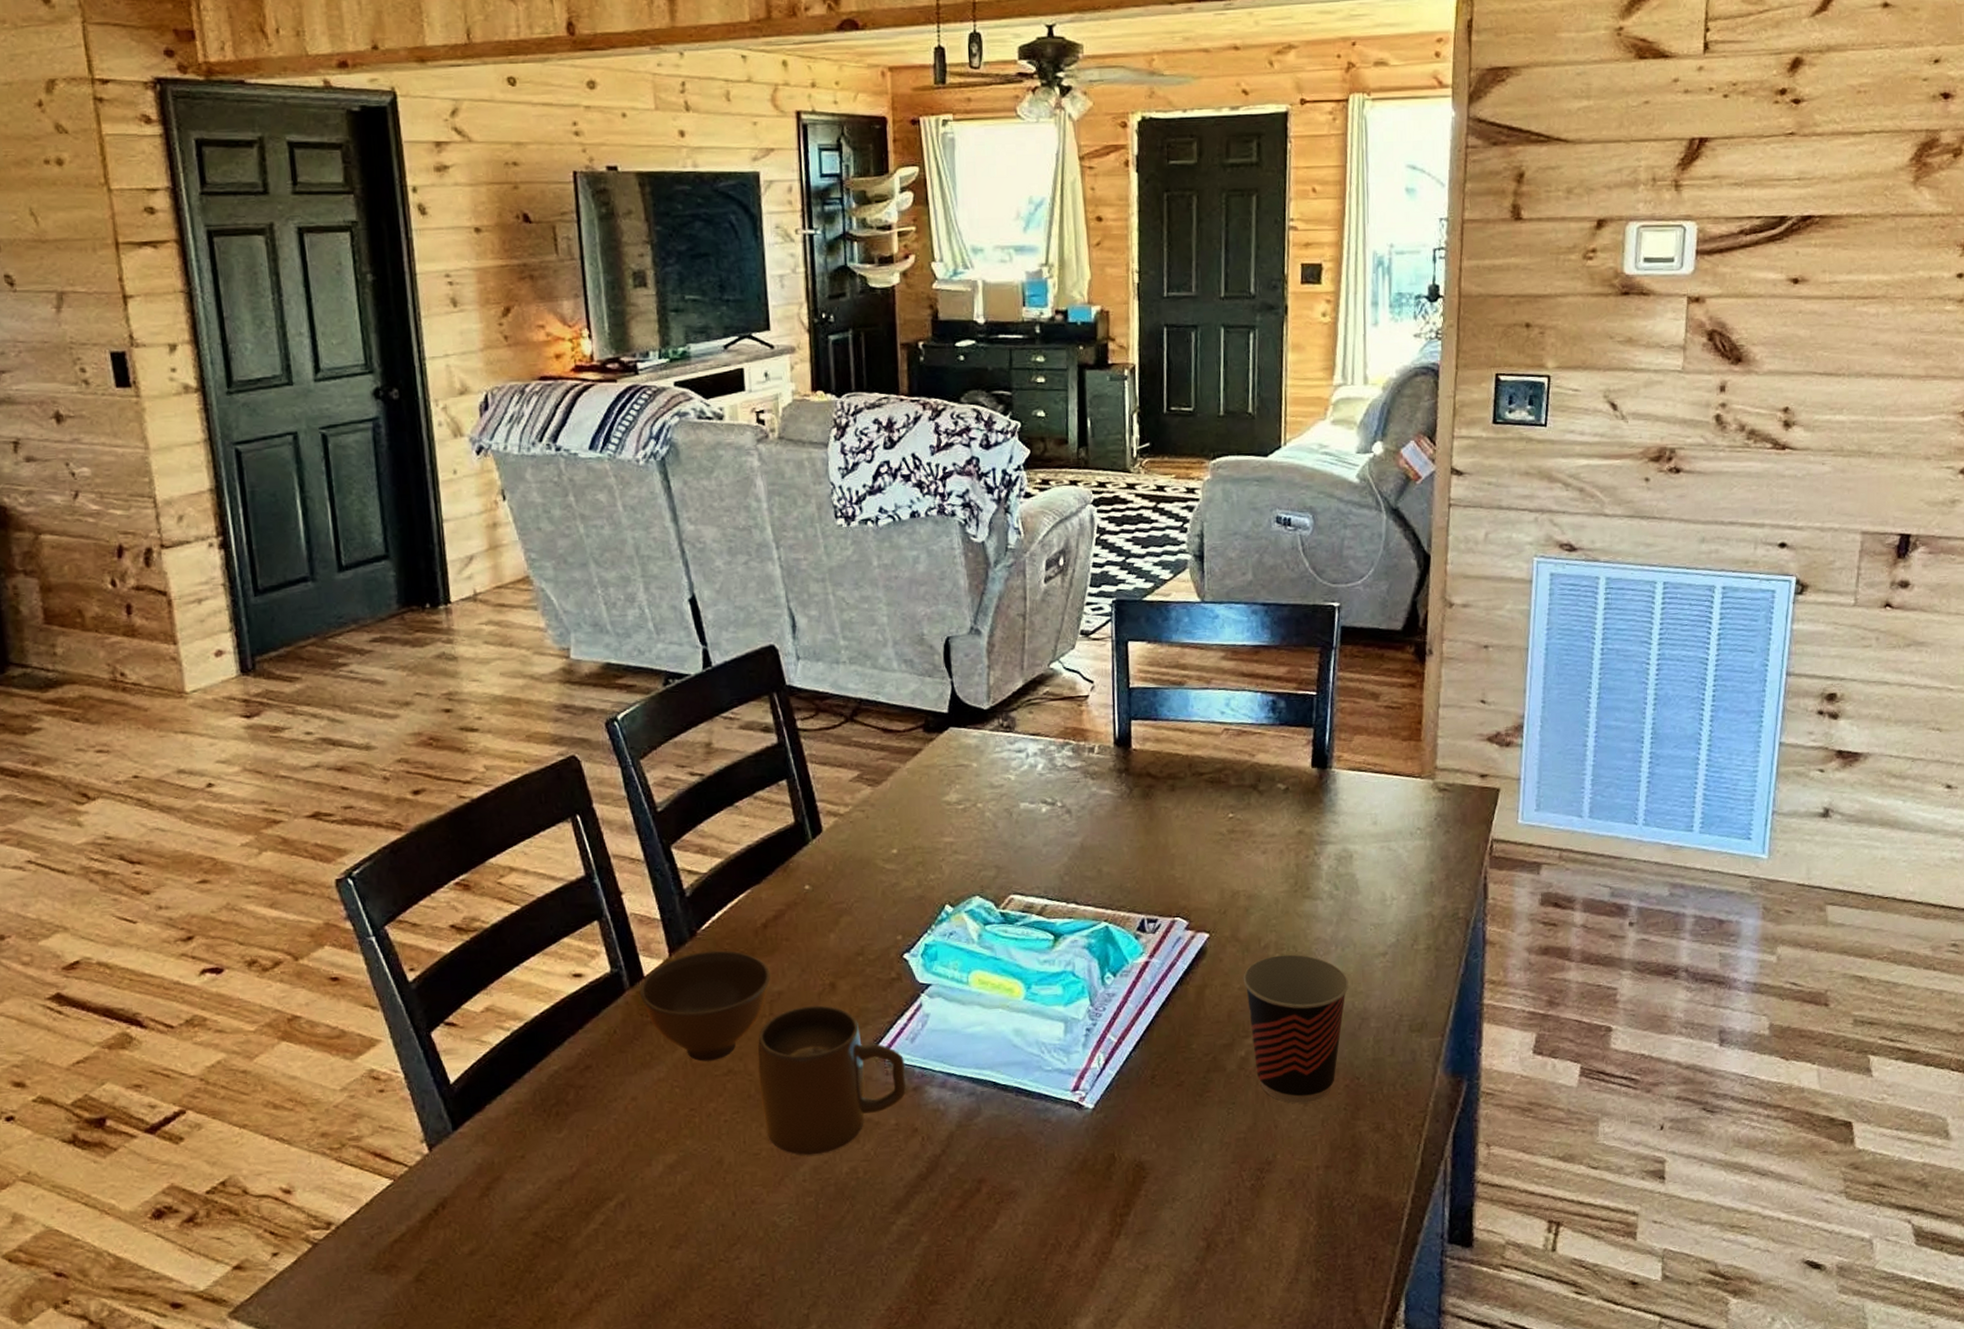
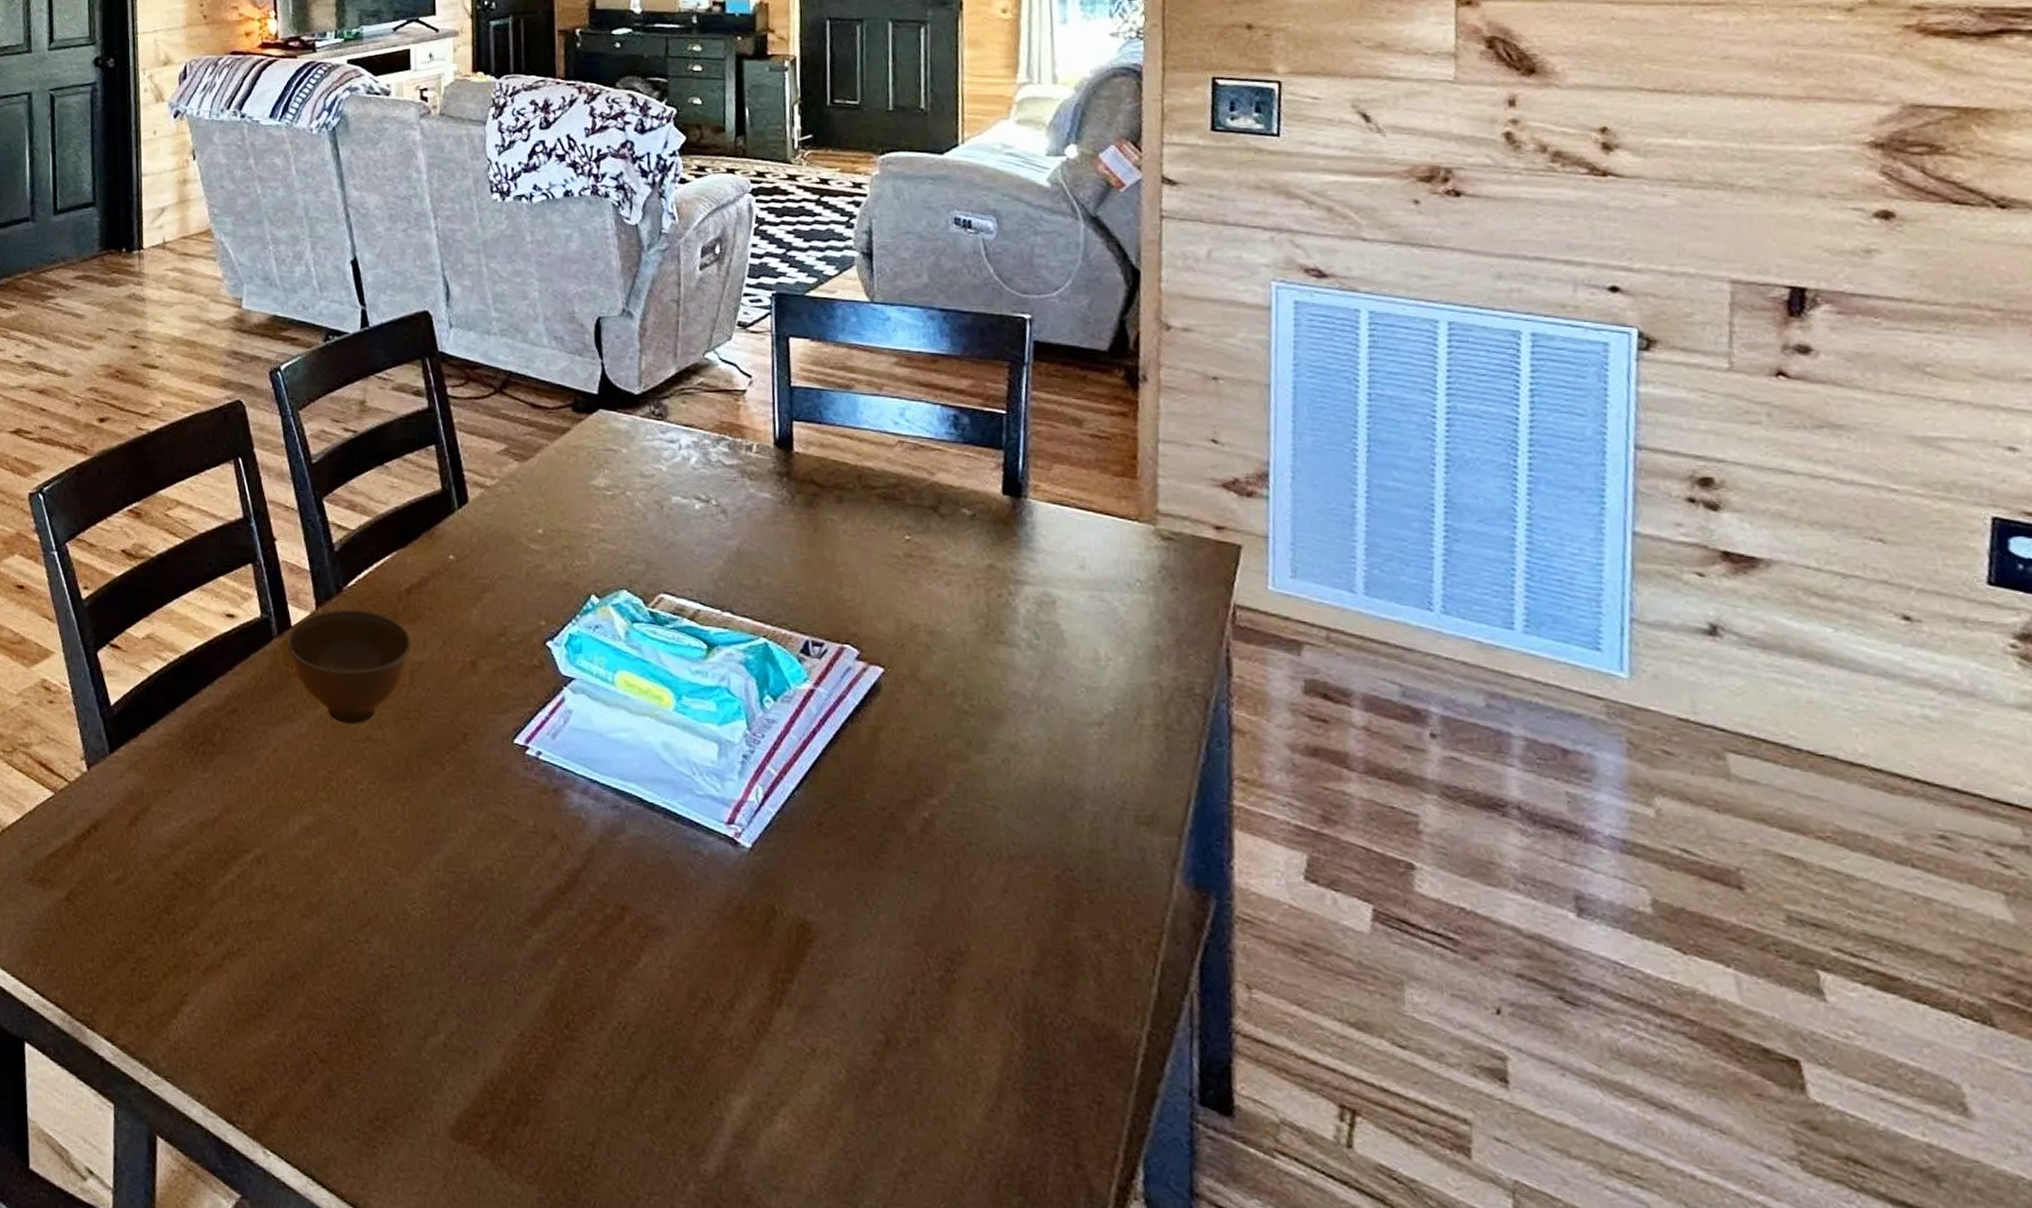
mug: present [758,1005,907,1155] -> none [396,681,546,844]
cup: present [1243,954,1349,1104] -> none [925,705,1056,889]

